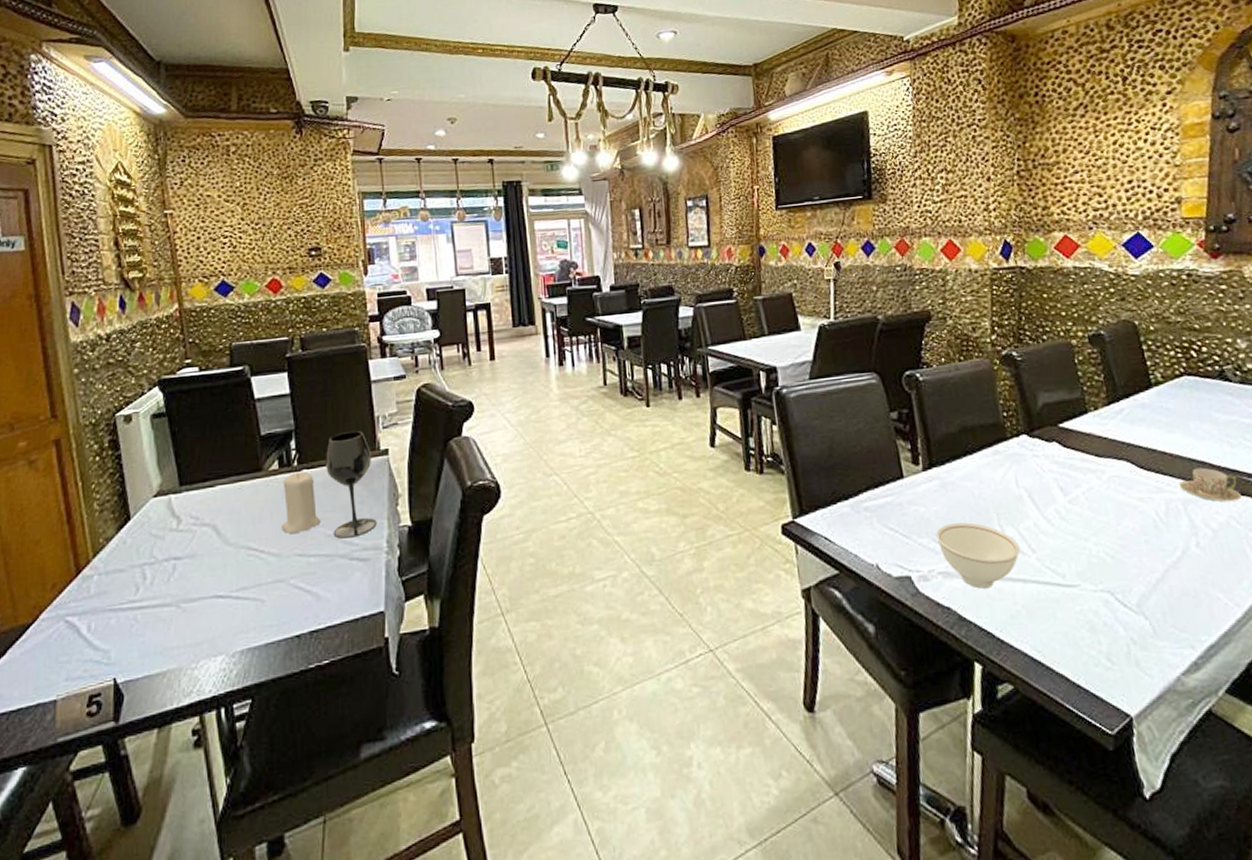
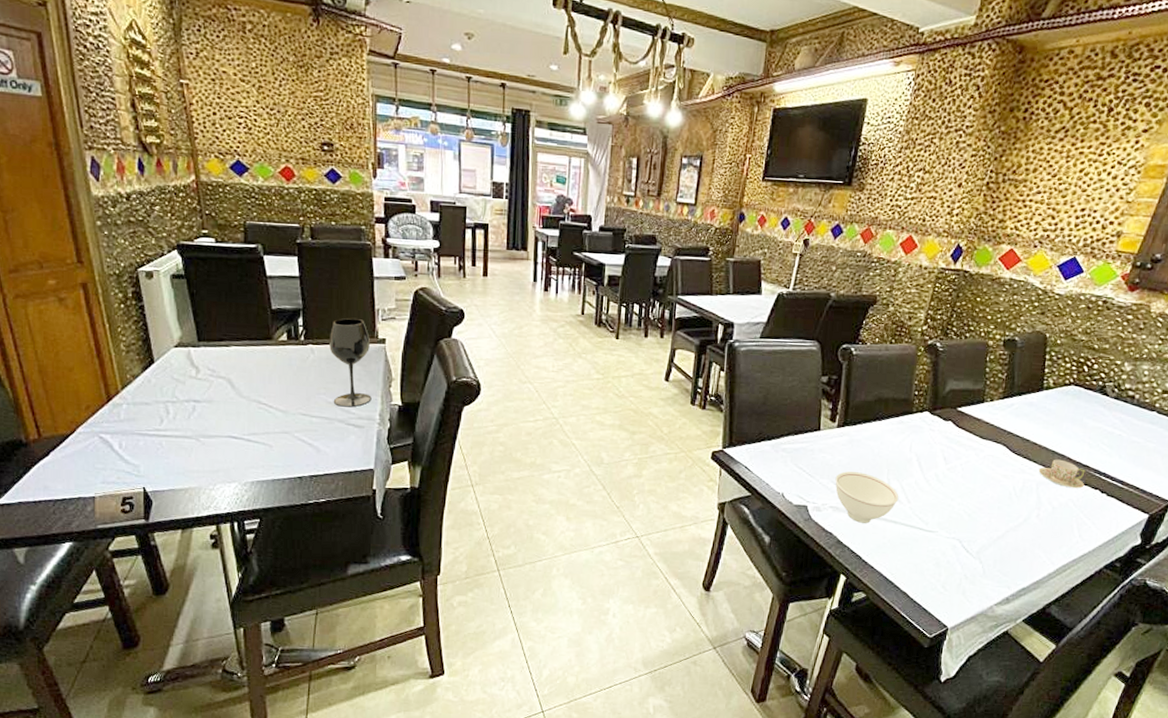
candle: present [281,471,321,534] -> none [288,345,323,396]

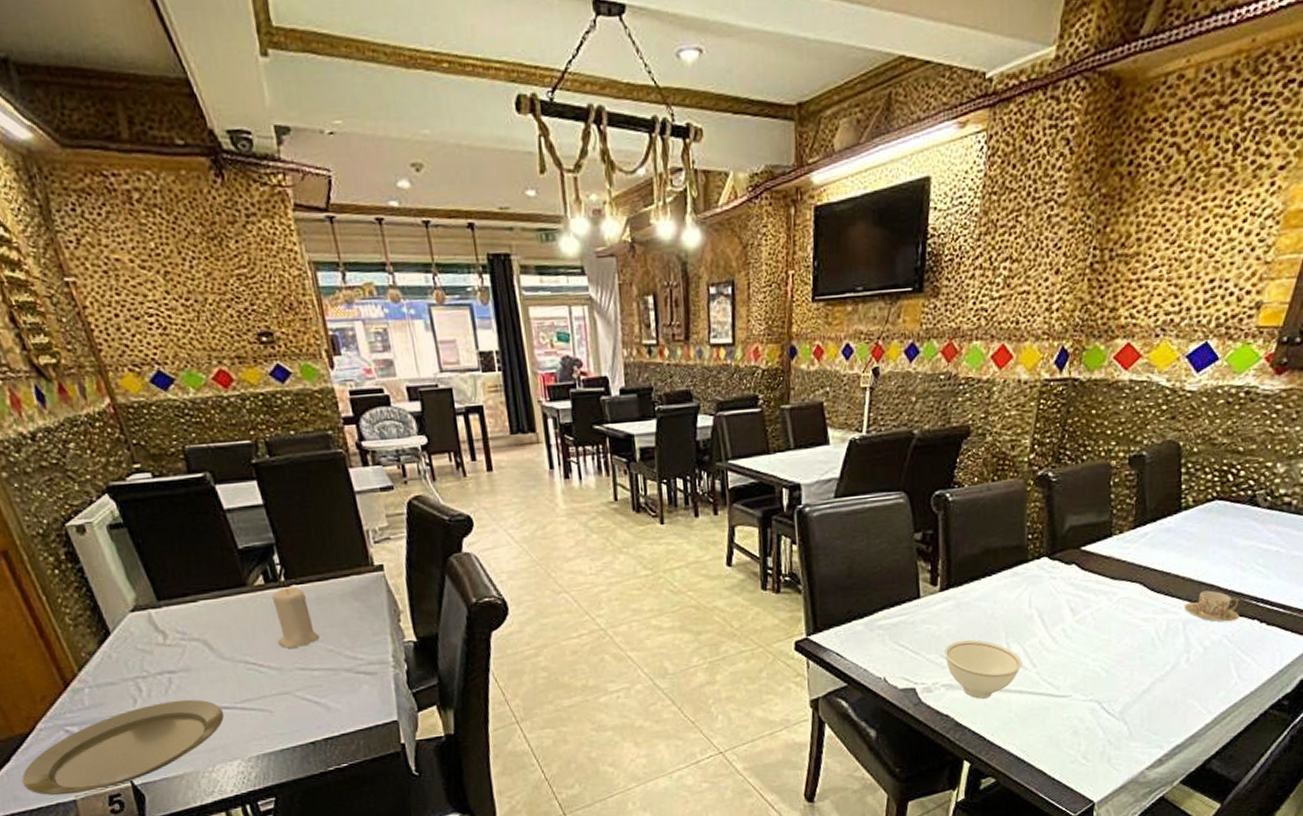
plate: none [55,425,232,492] -> present [21,699,225,796]
candle: none [288,345,323,396] -> present [271,587,320,648]
wineglass: present [328,318,372,407] -> none [314,545,380,654]

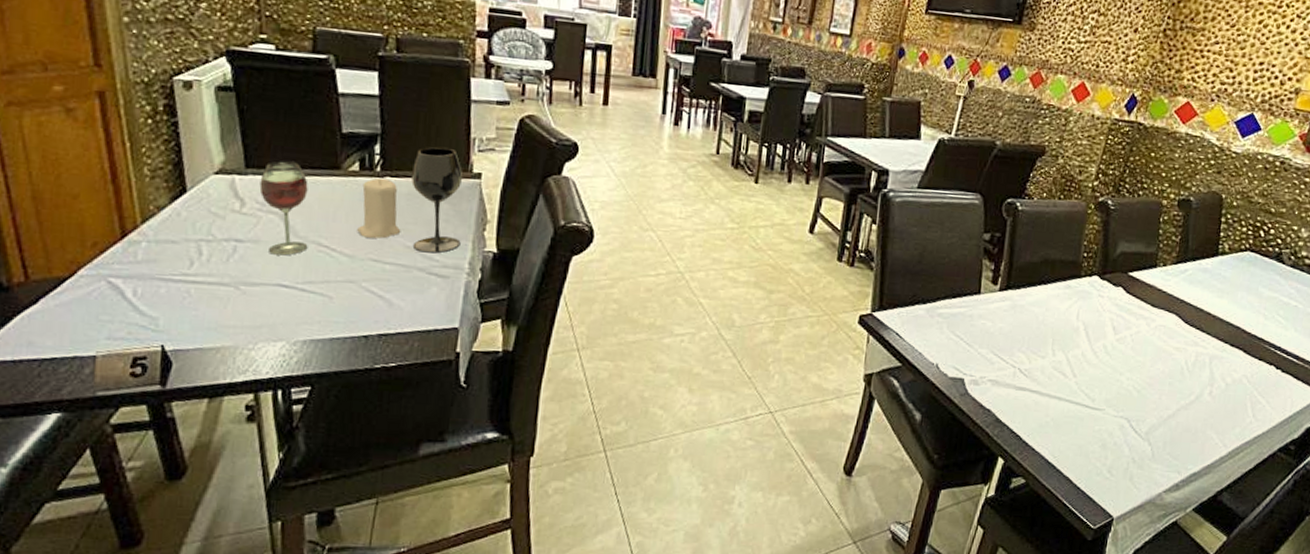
plate: present [21,699,225,796] -> none [43,269,282,350]
wineglass: none [174,586,237,680] -> present [259,161,308,256]
wineglass: none [314,545,380,654] -> present [411,147,462,253]
bowl: present [944,640,1022,699] -> none [995,340,1064,400]
teacup: present [1184,590,1240,623] -> none [1211,331,1260,364]

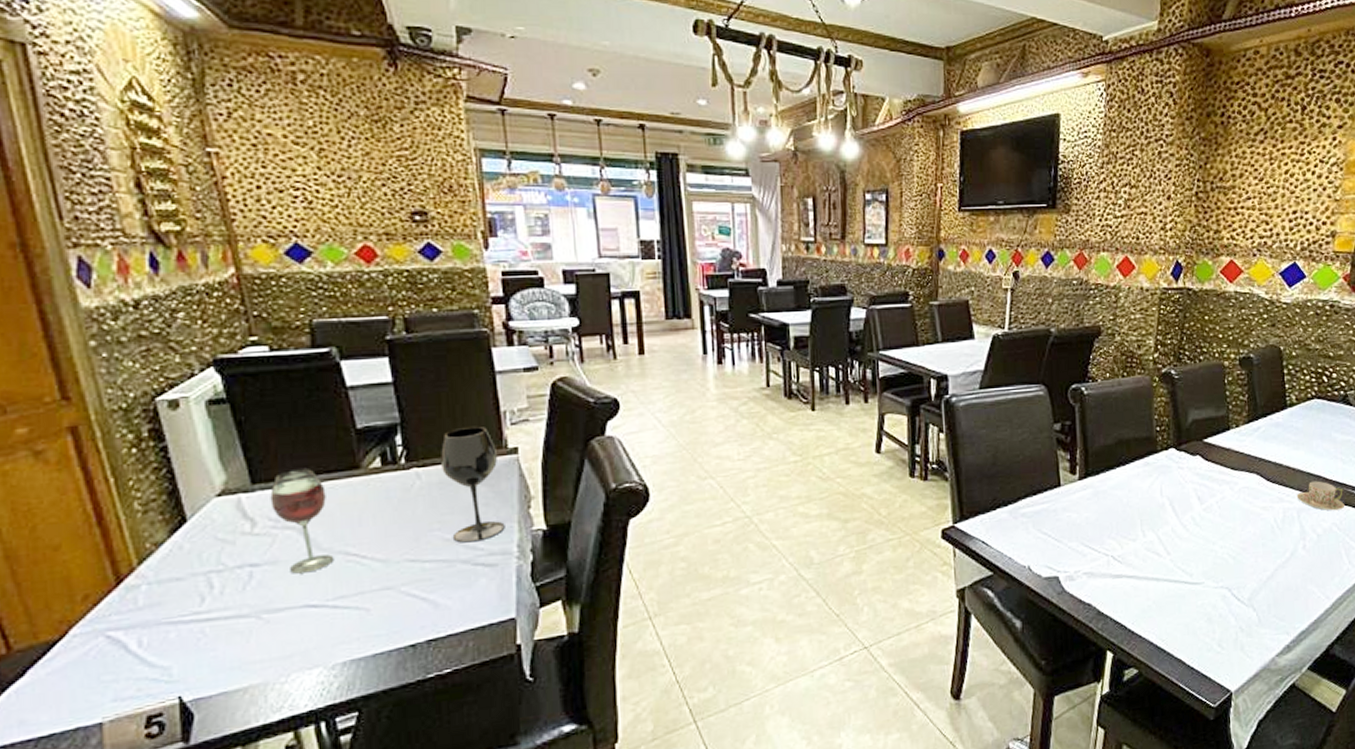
candle: present [357,178,401,239] -> none [387,470,437,538]
teacup: none [1211,331,1260,364] -> present [1296,481,1345,511]

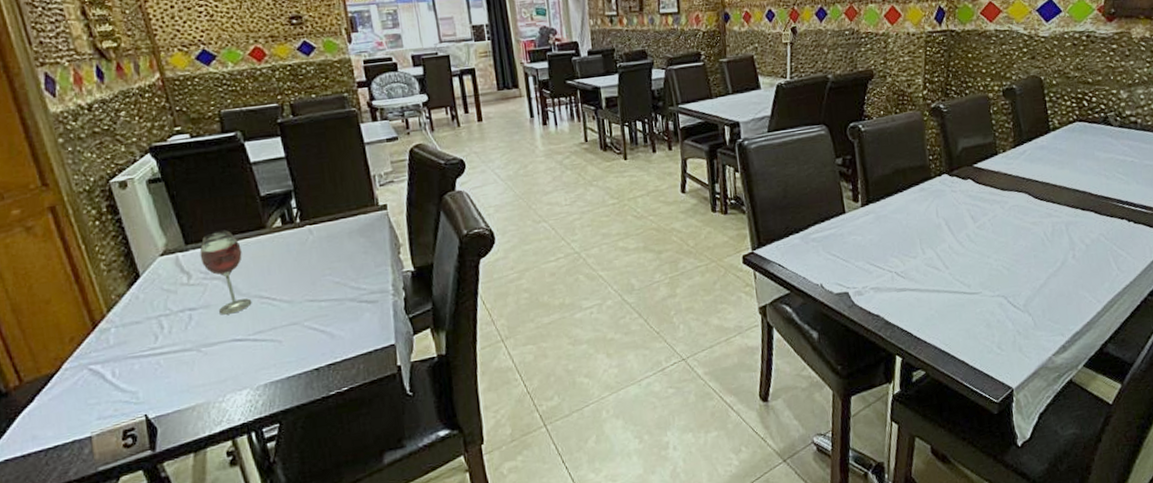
wineglass: present [439,427,505,543] -> none [326,189,382,285]
teacup: present [1296,481,1345,511] -> none [1064,196,1111,223]

